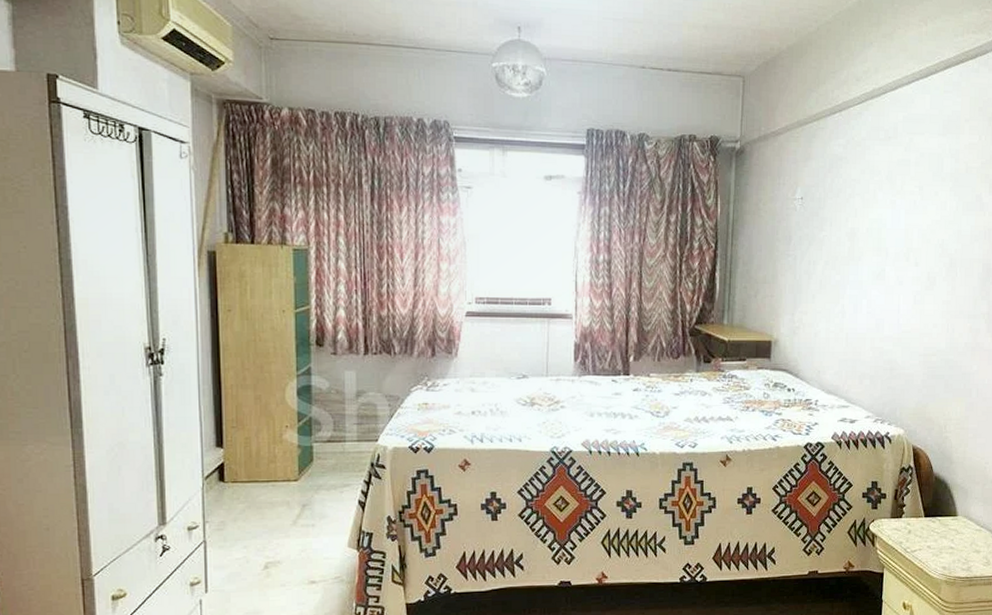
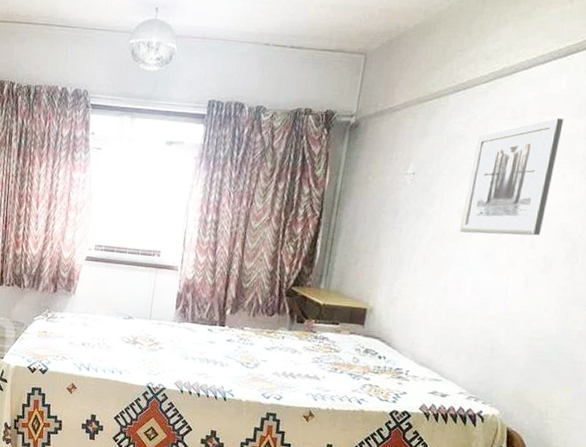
wall art: none [850,137,931,255] -> present [459,117,564,236]

